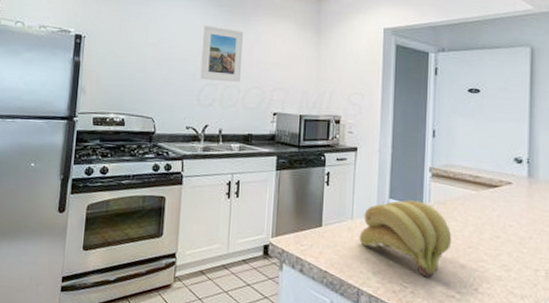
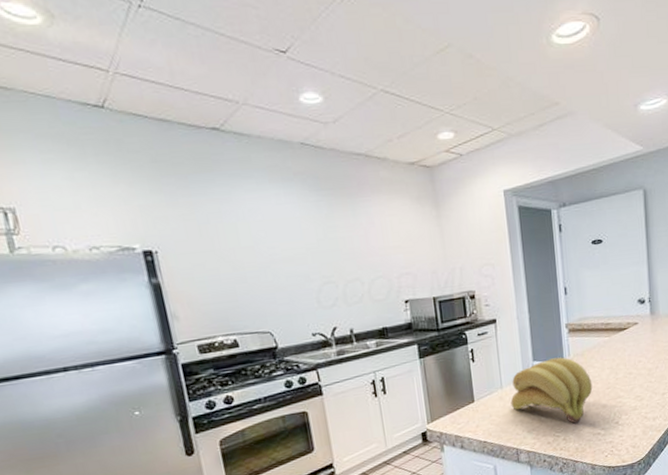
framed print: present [200,25,244,83] -> none [305,214,363,279]

